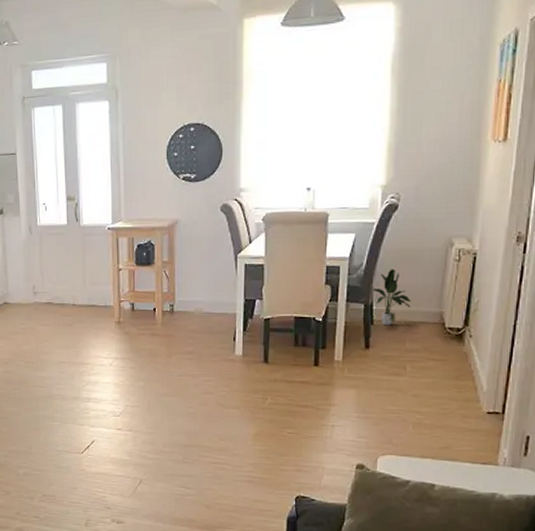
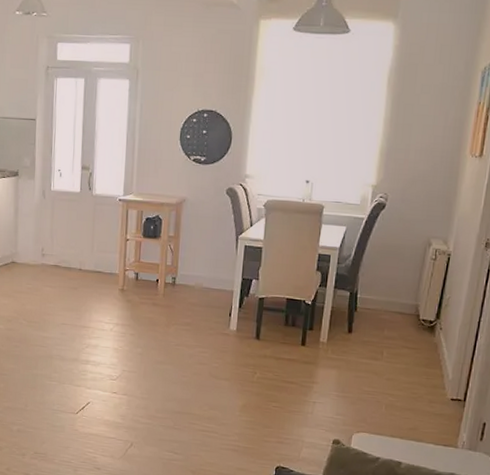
potted plant: present [371,269,411,326] -> none [357,262,392,313]

